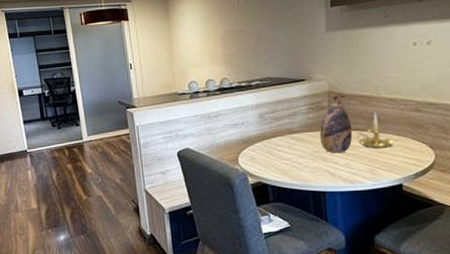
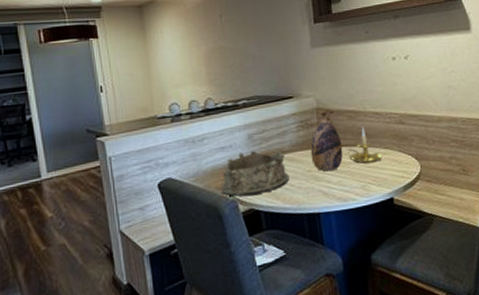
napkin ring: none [232,129,297,170] -> present [221,151,289,197]

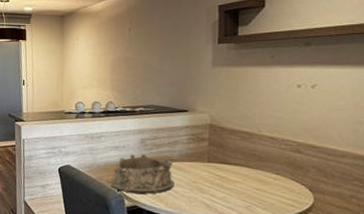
vase: present [310,110,343,172] -> none [198,127,231,186]
candle holder: present [345,127,383,164] -> none [234,150,274,186]

